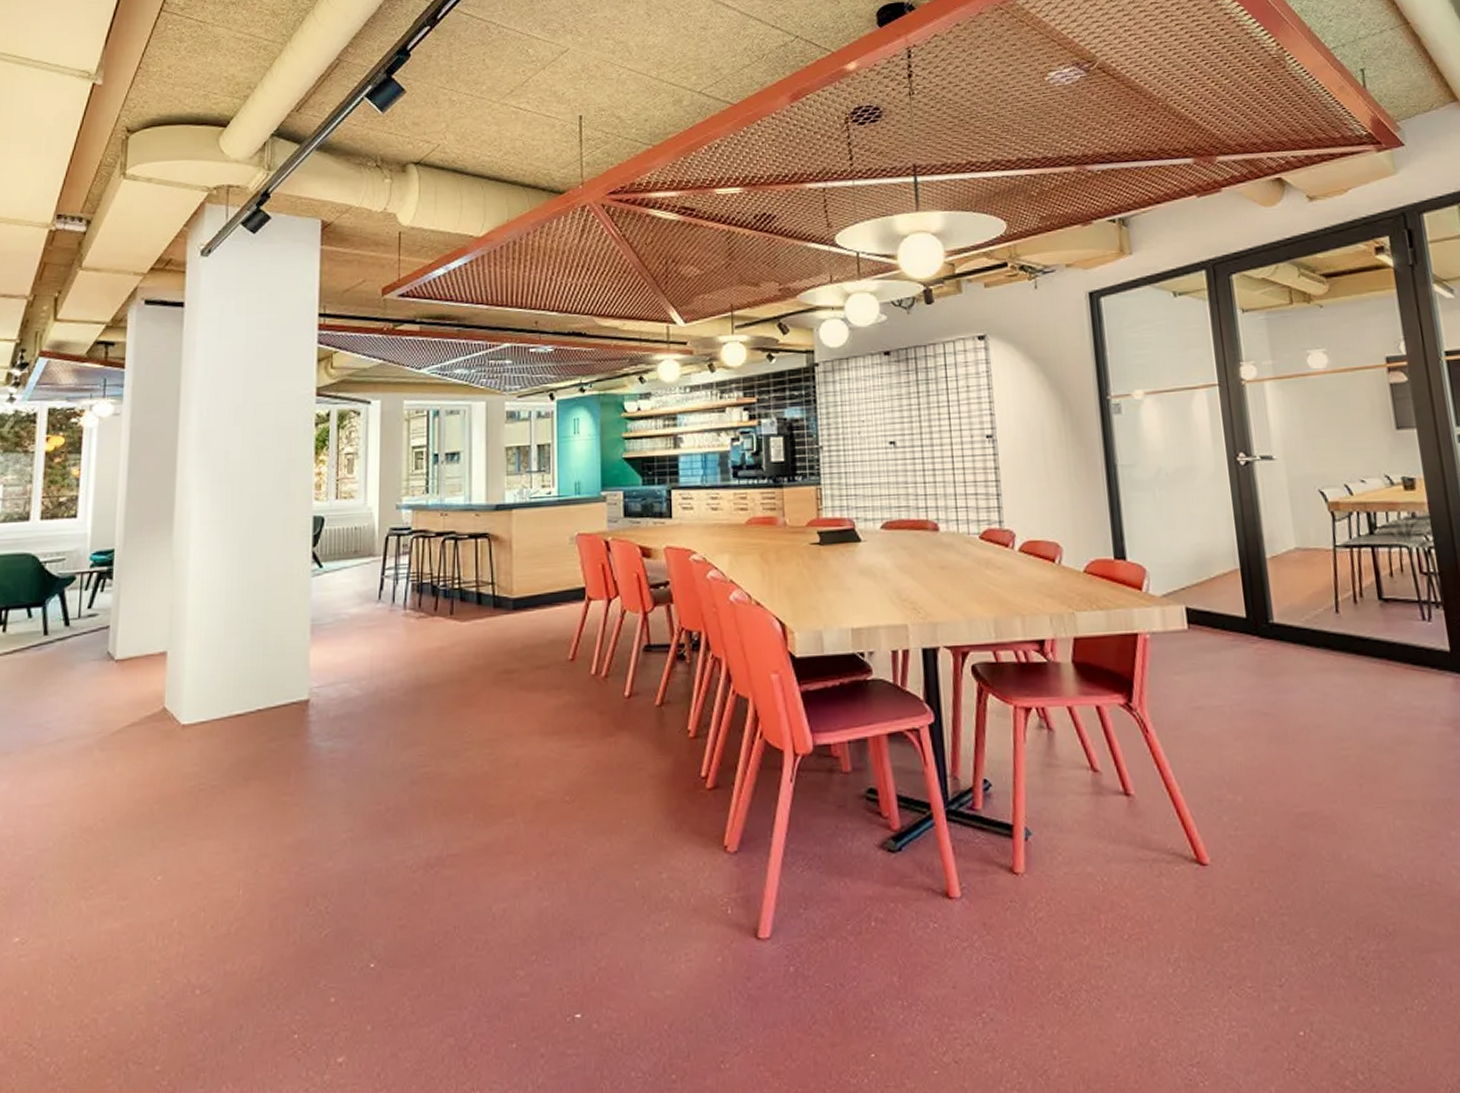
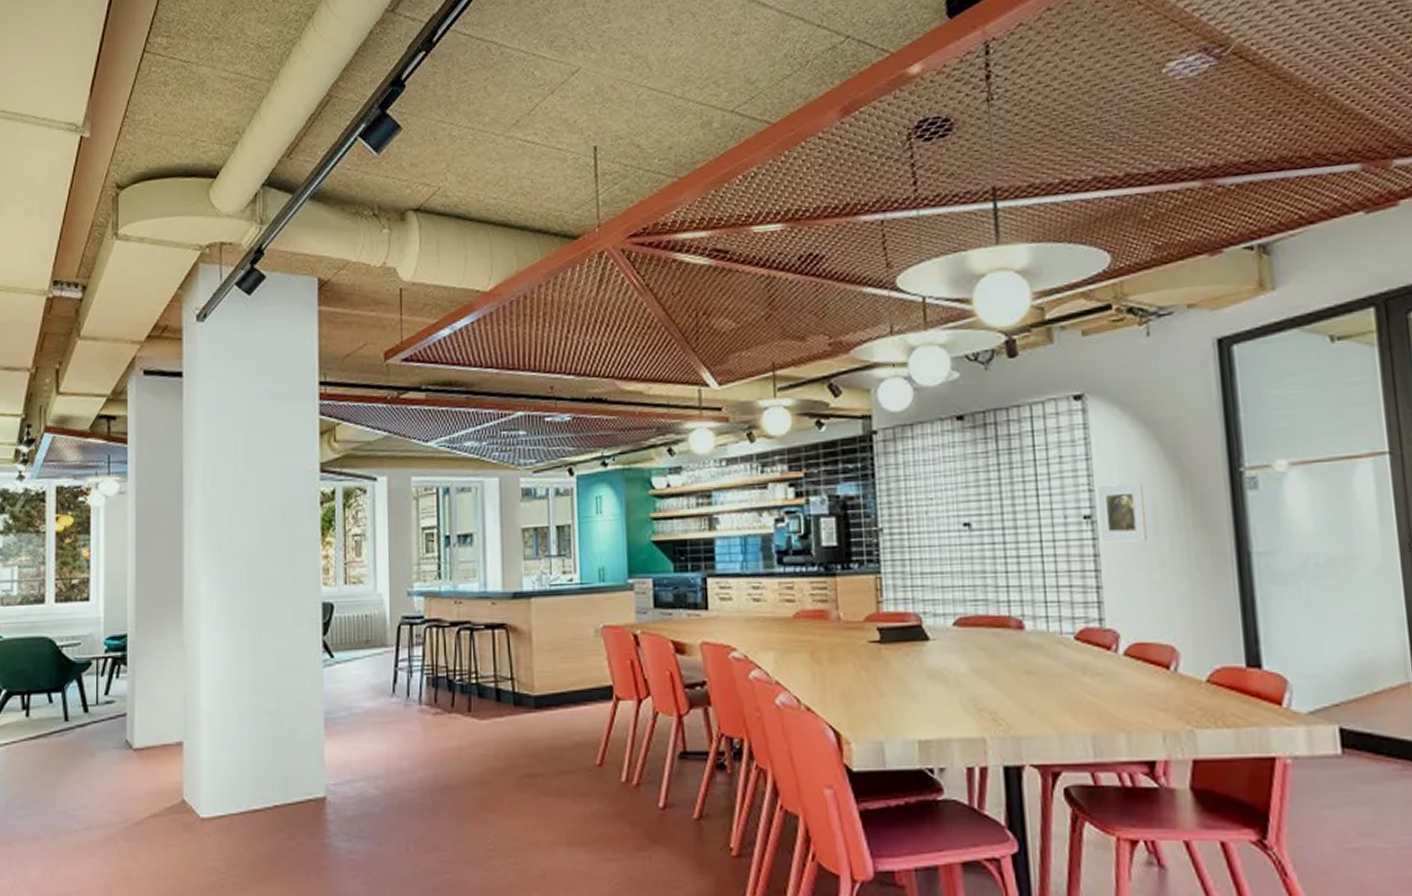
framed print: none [996,408,1036,457] -> present [1096,483,1147,542]

